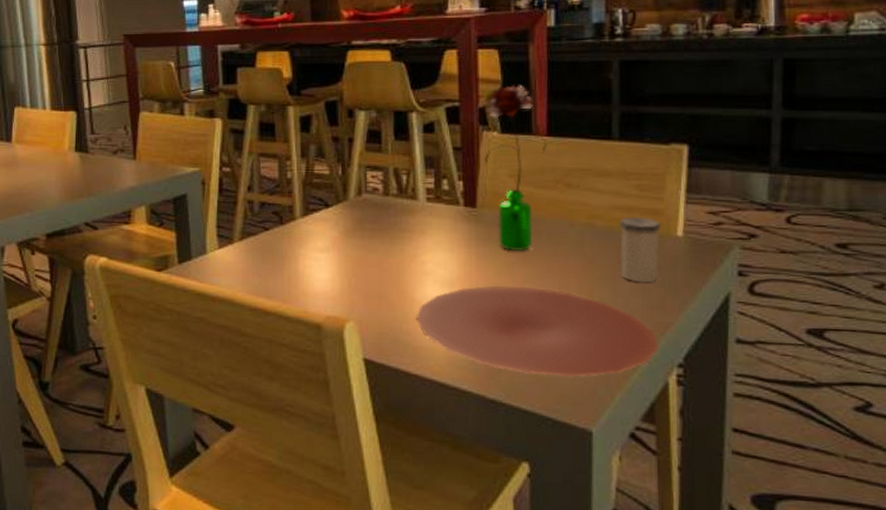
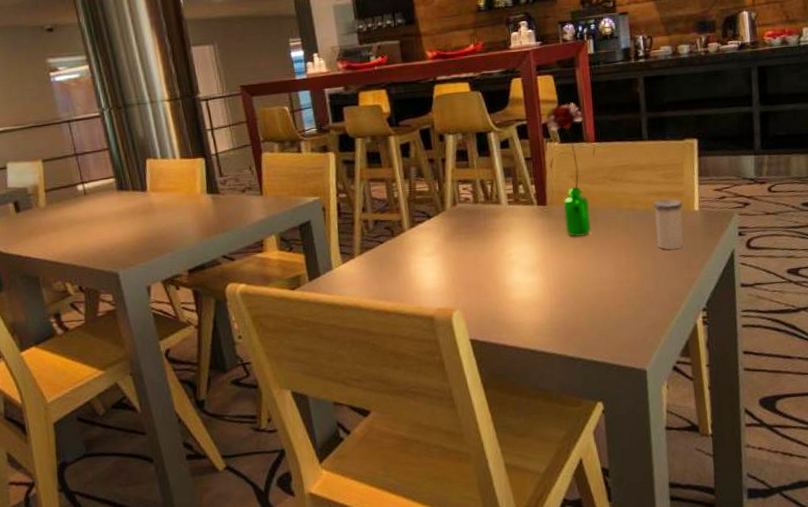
plate: present [415,286,659,377] -> none [508,263,689,333]

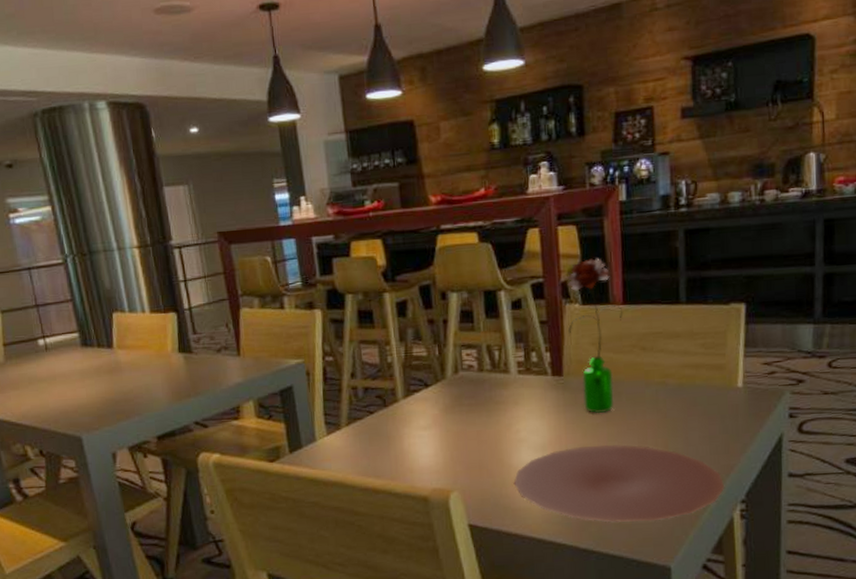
plate: none [508,263,689,333] -> present [513,444,725,523]
salt shaker: present [653,198,684,250] -> none [688,372,724,432]

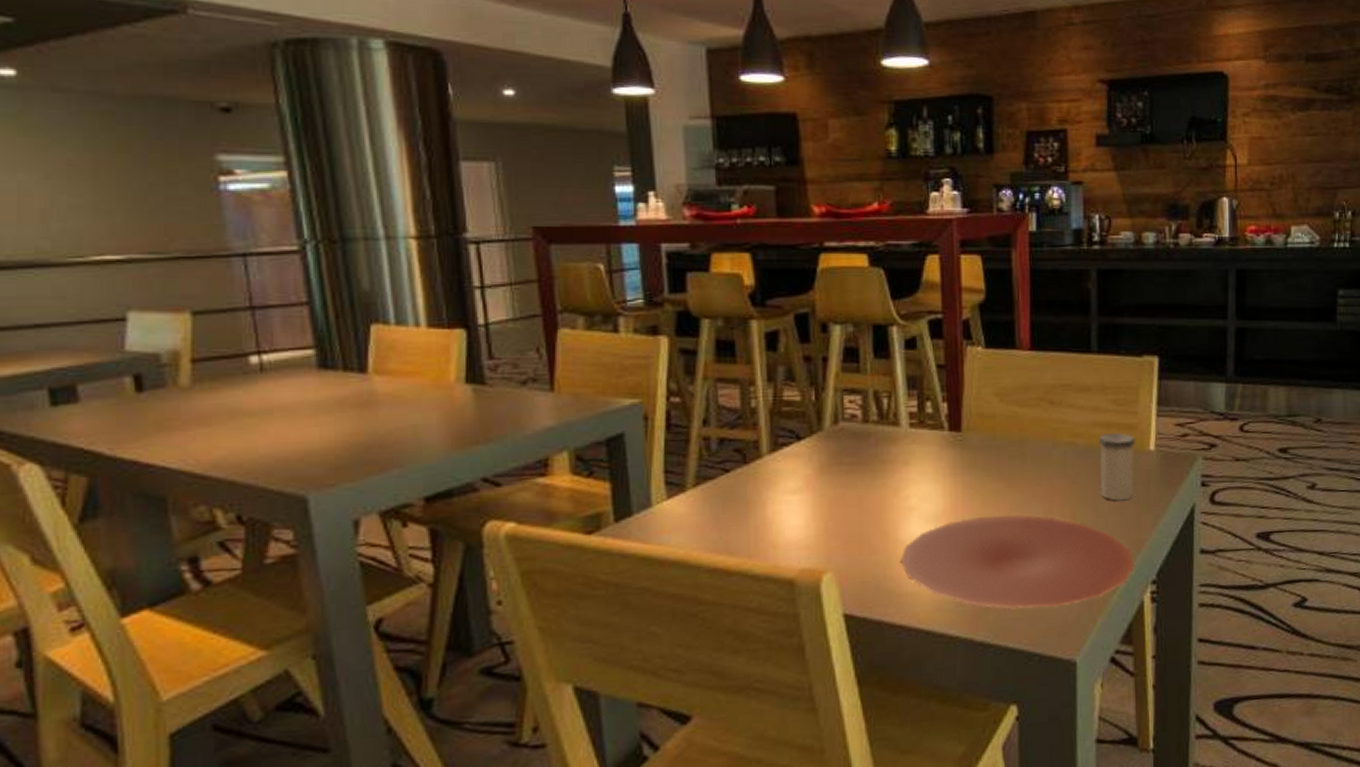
flower: present [564,257,623,414] -> none [966,293,1031,478]
salt shaker: none [688,372,724,432] -> present [1098,432,1136,501]

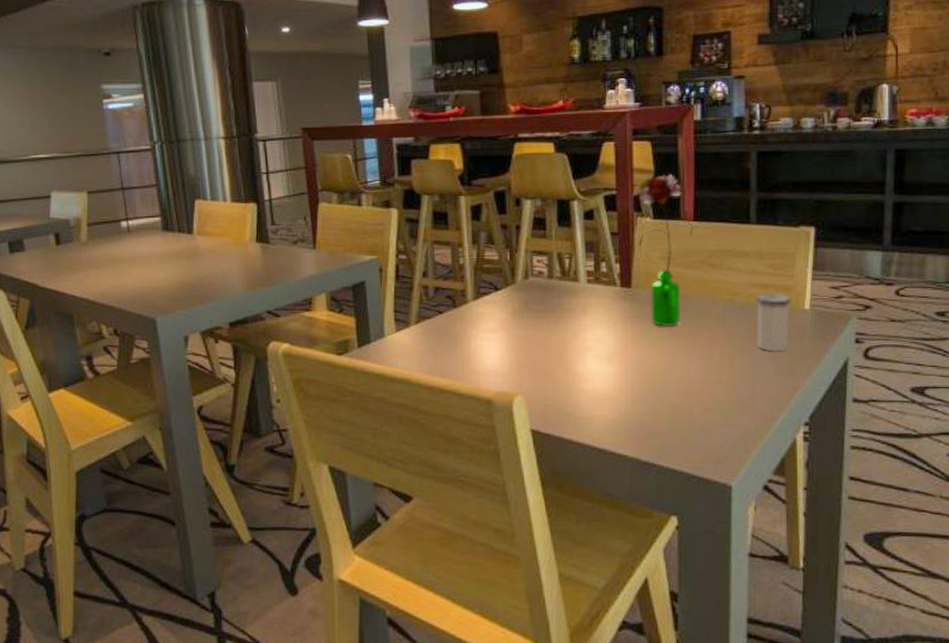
plate: present [900,515,1136,609] -> none [577,359,789,438]
flower: none [966,293,1031,478] -> present [637,173,694,327]

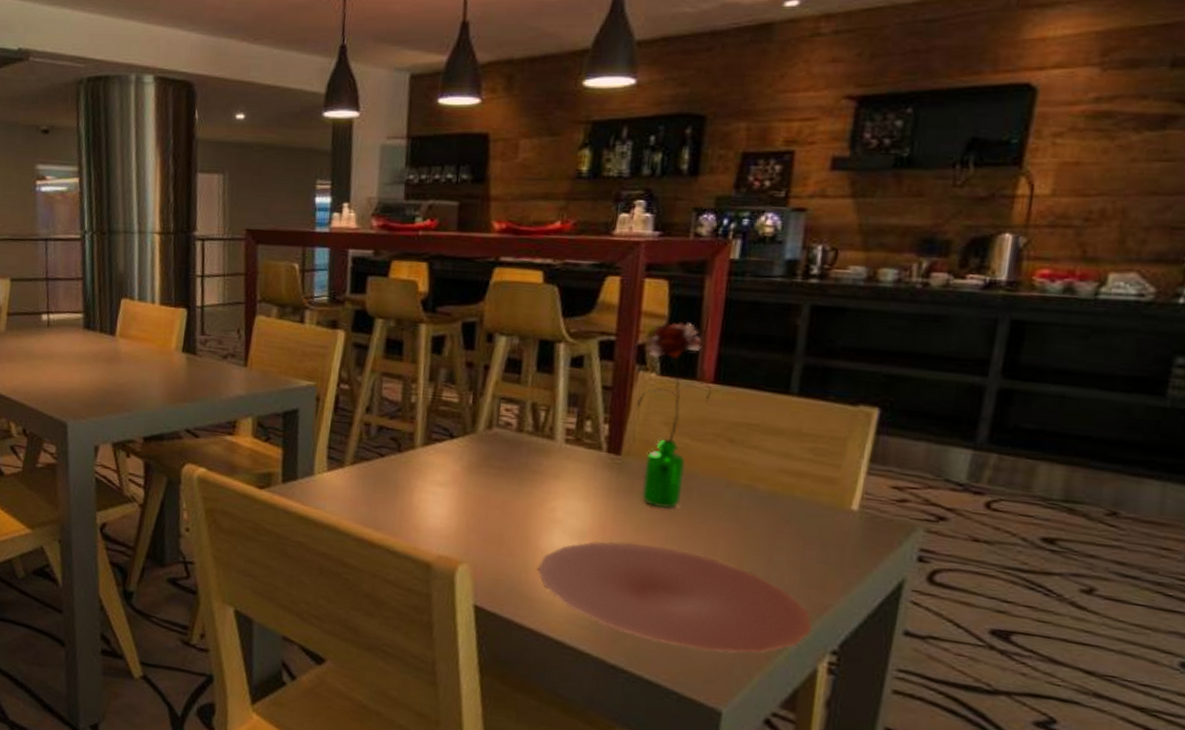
plate: none [577,359,789,438] -> present [537,541,813,654]
salt shaker: present [755,292,791,352] -> none [778,483,834,558]

